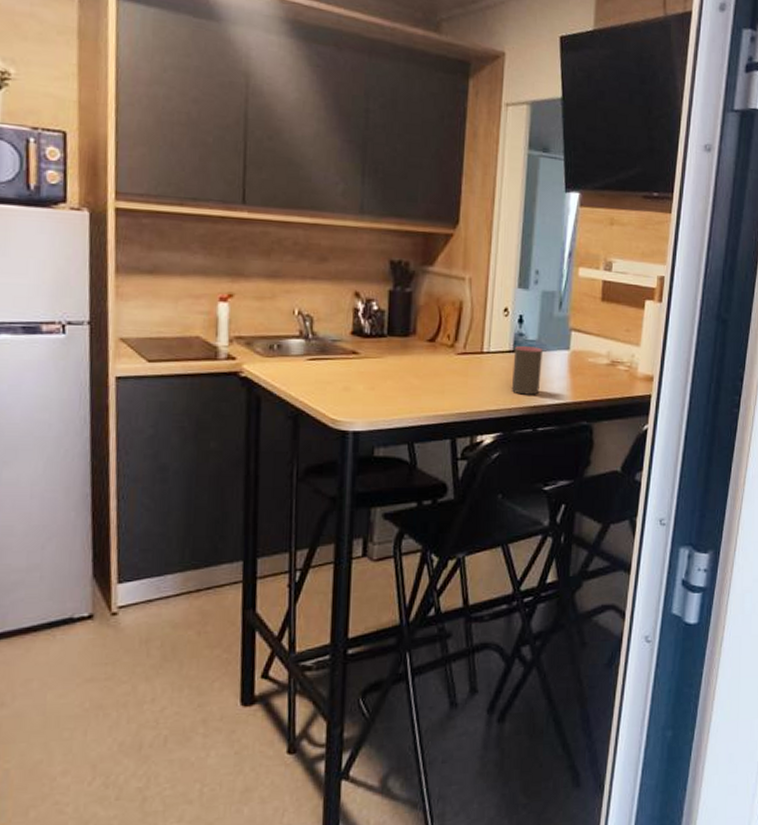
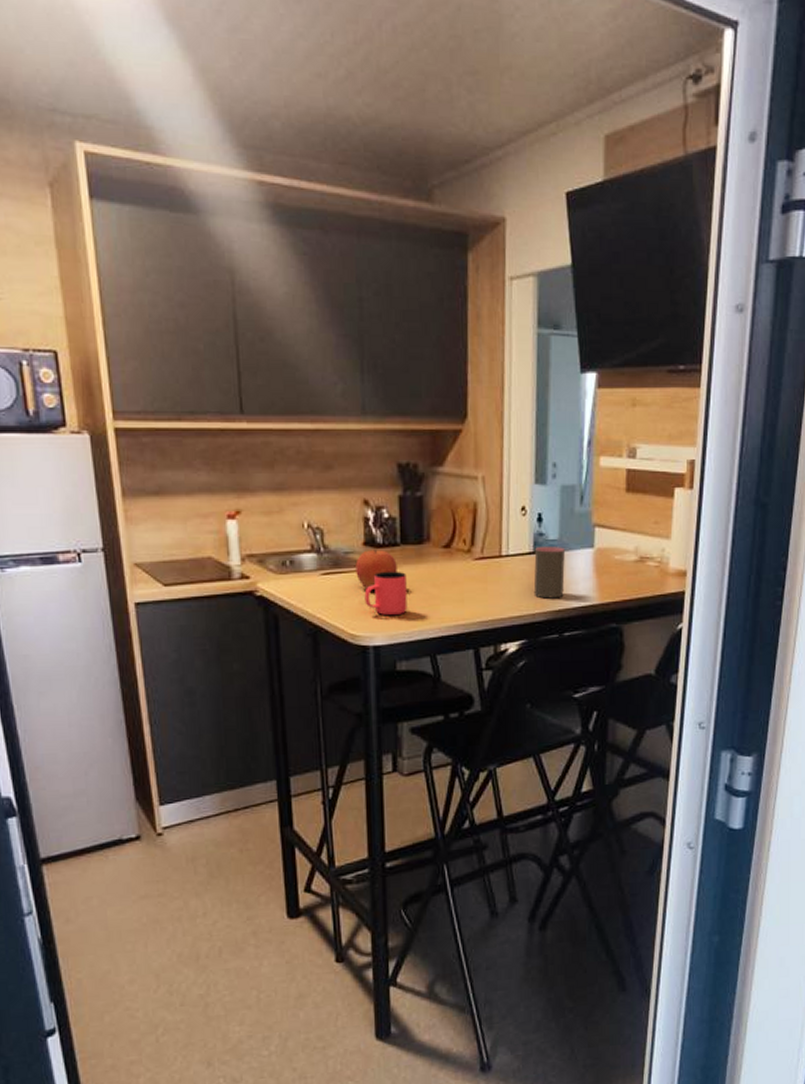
fruit: none [341,339,382,378] -> present [355,550,397,591]
cup: none [348,360,391,404] -> present [364,571,408,616]

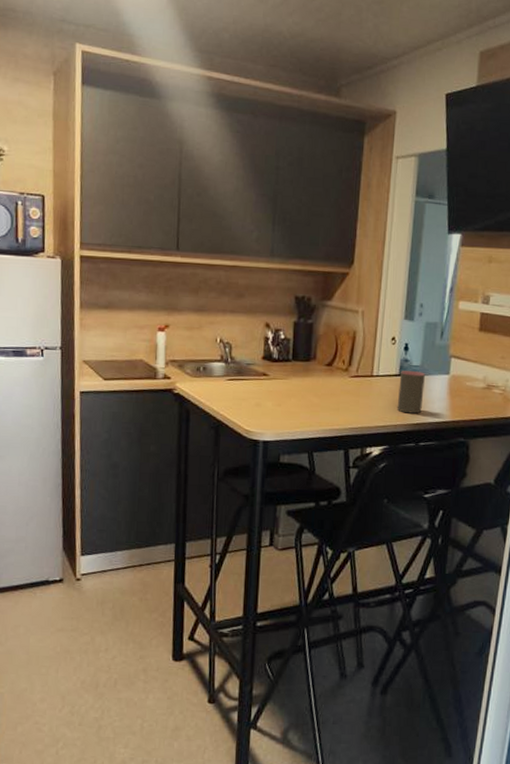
fruit: present [355,550,397,591] -> none [254,363,288,396]
cup: present [364,571,408,616] -> none [259,381,295,418]

